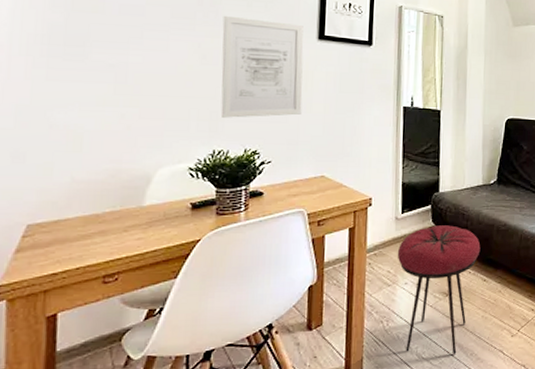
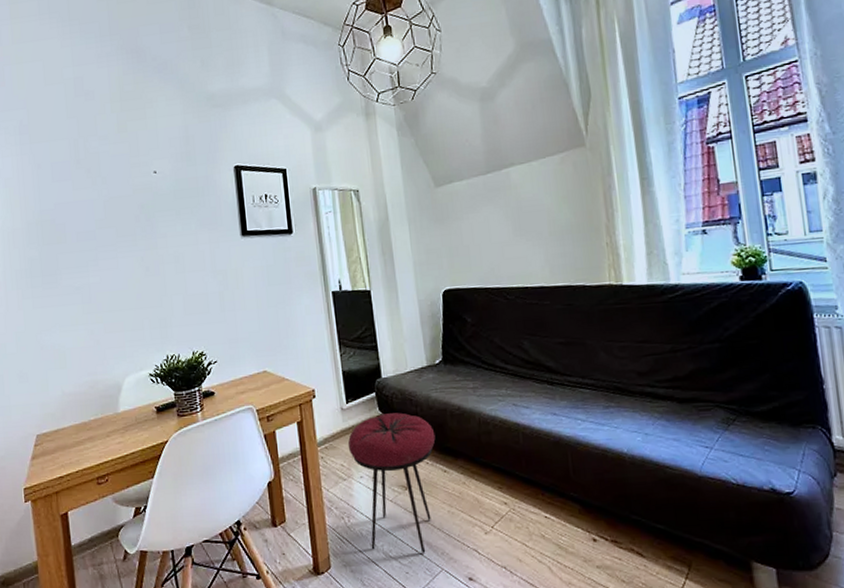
wall art: present [221,15,304,118] -> none [157,224,237,324]

